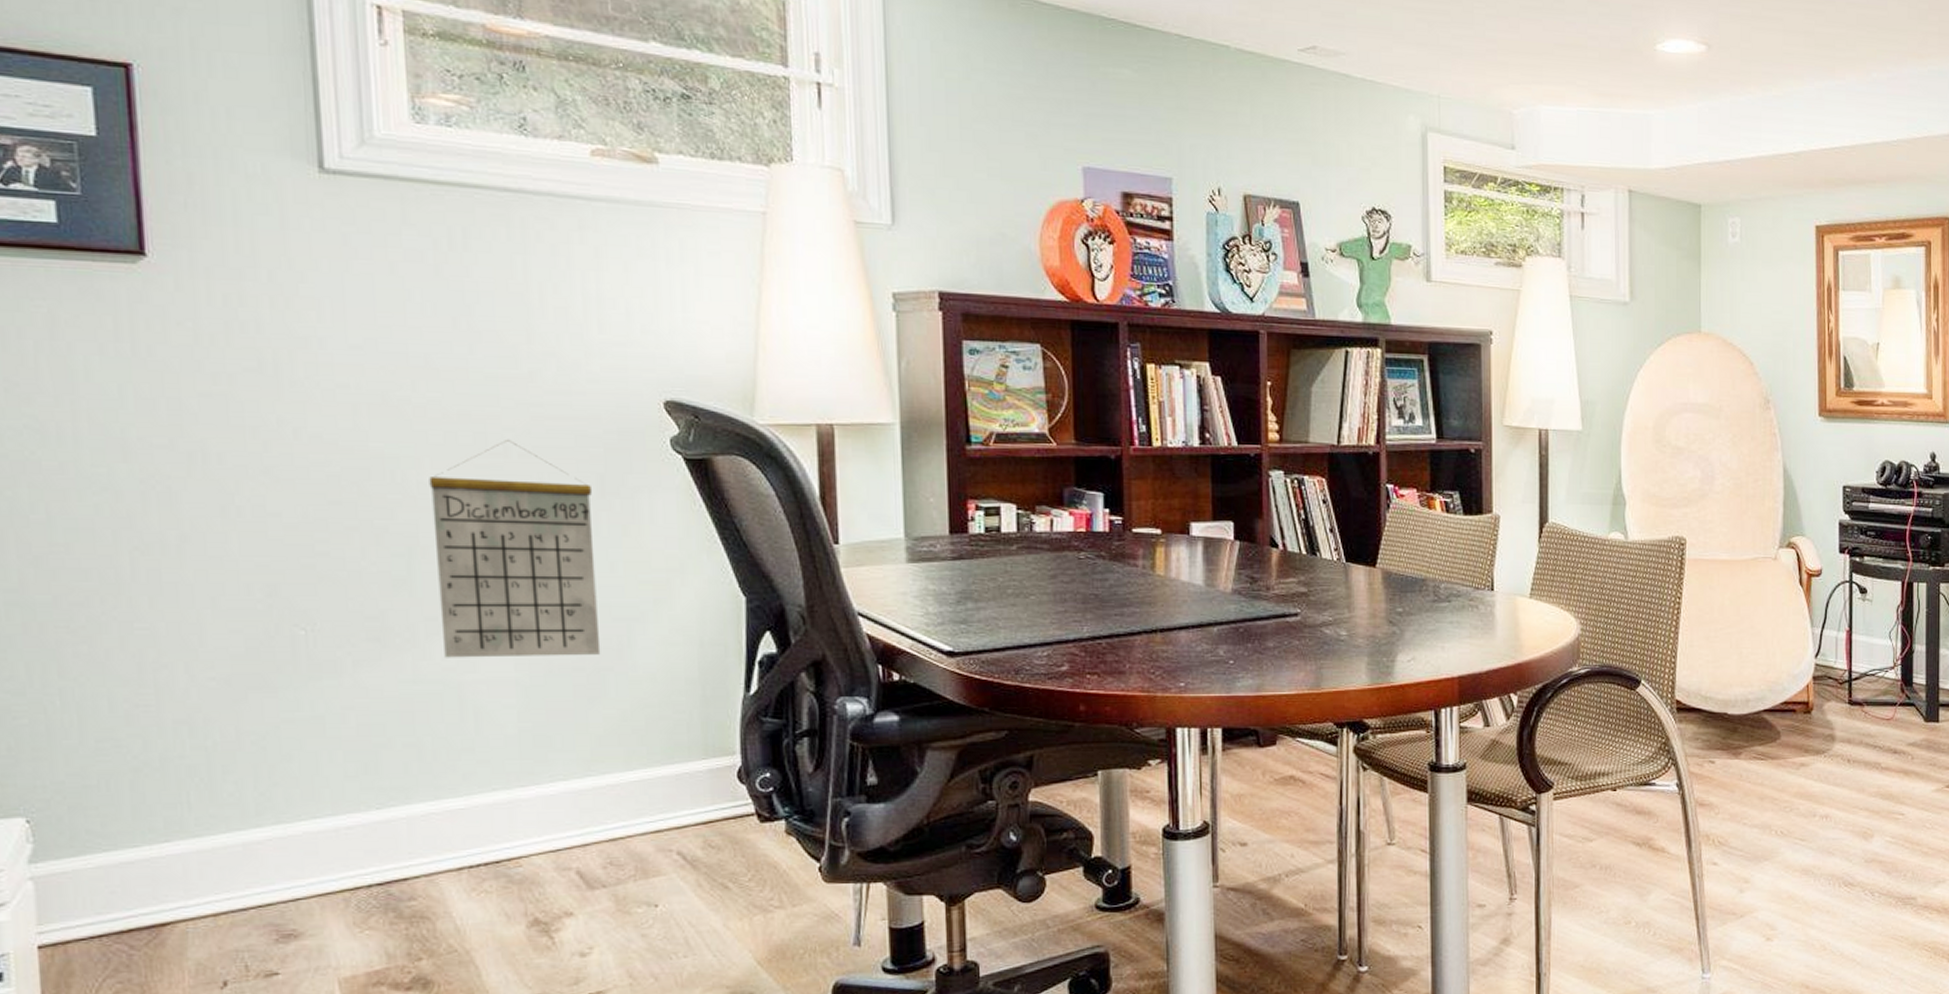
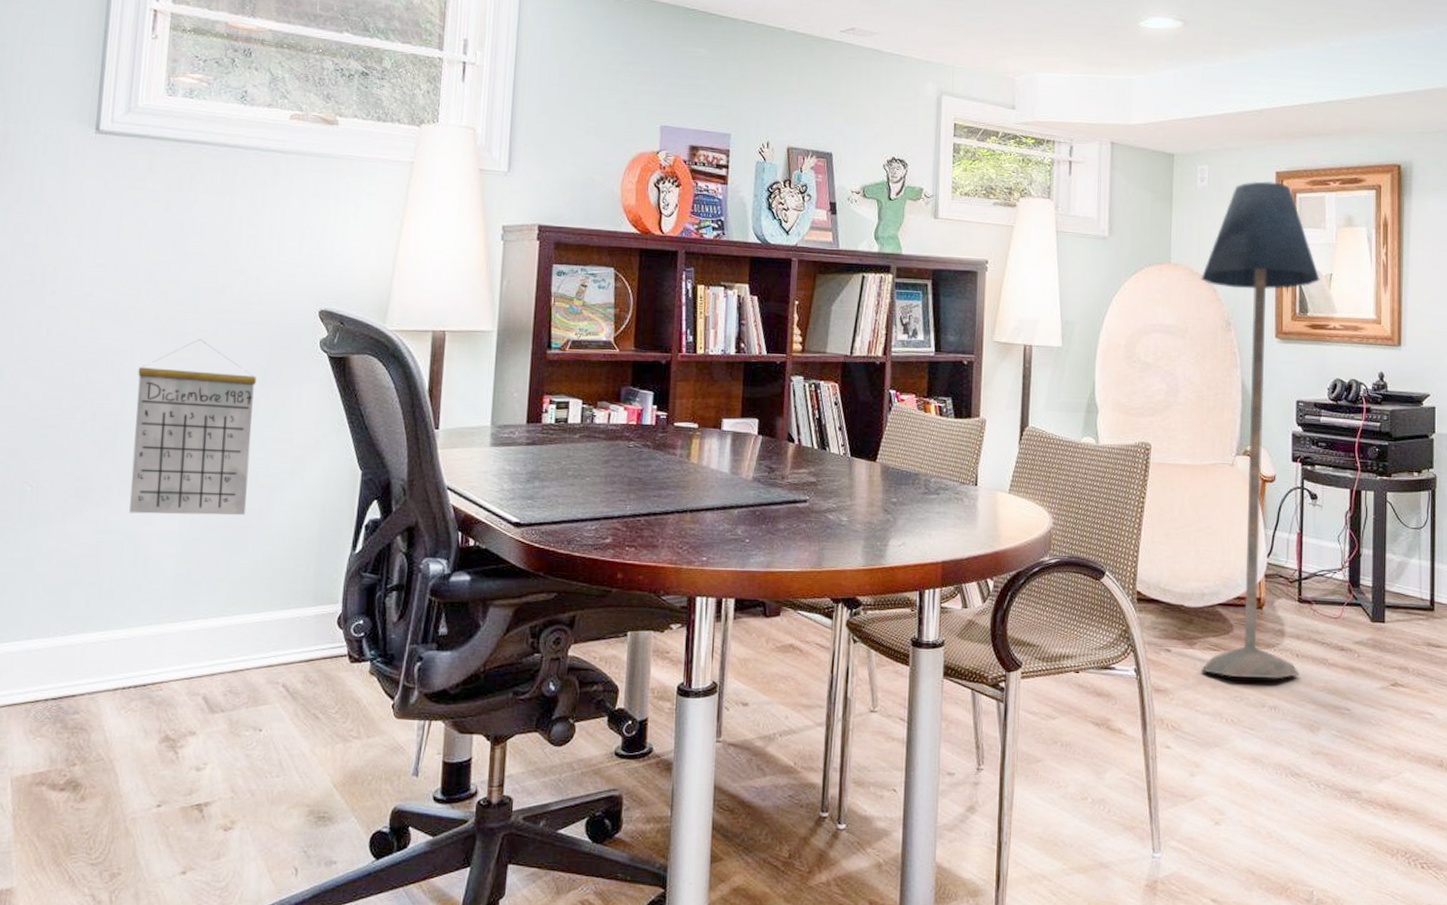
floor lamp: none [1735,236,1866,787] -> present [1201,181,1320,679]

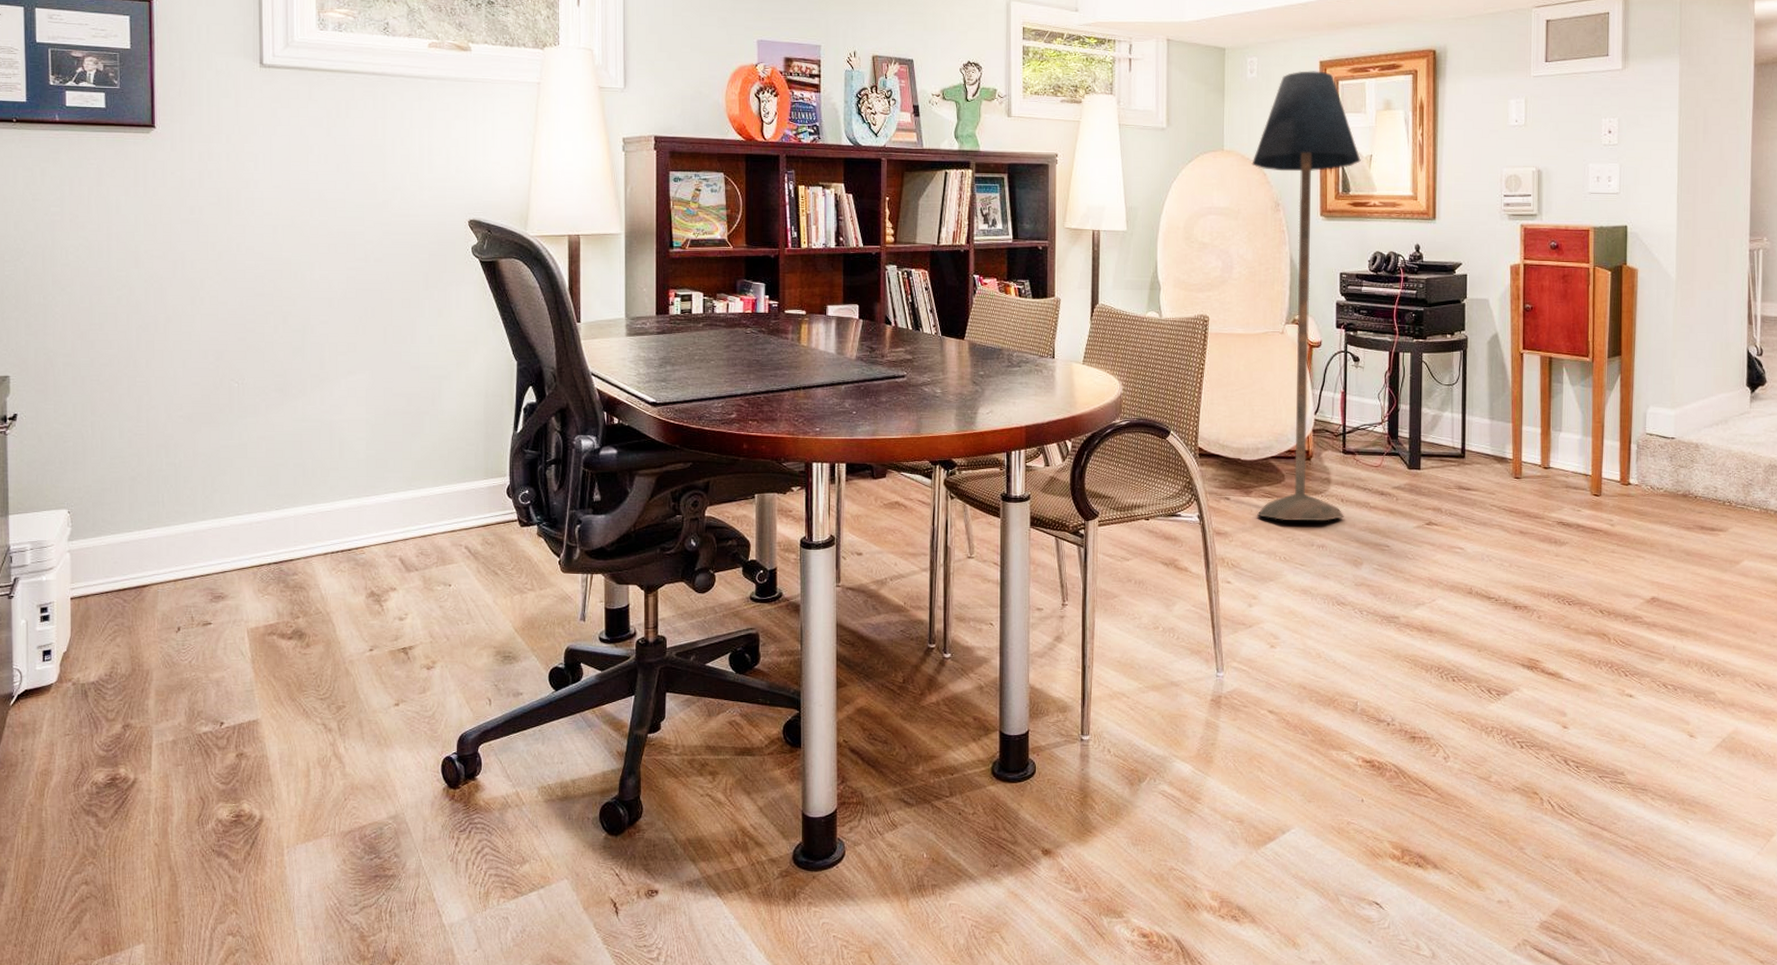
calendar: present [129,339,256,516] -> none [318,250,421,404]

